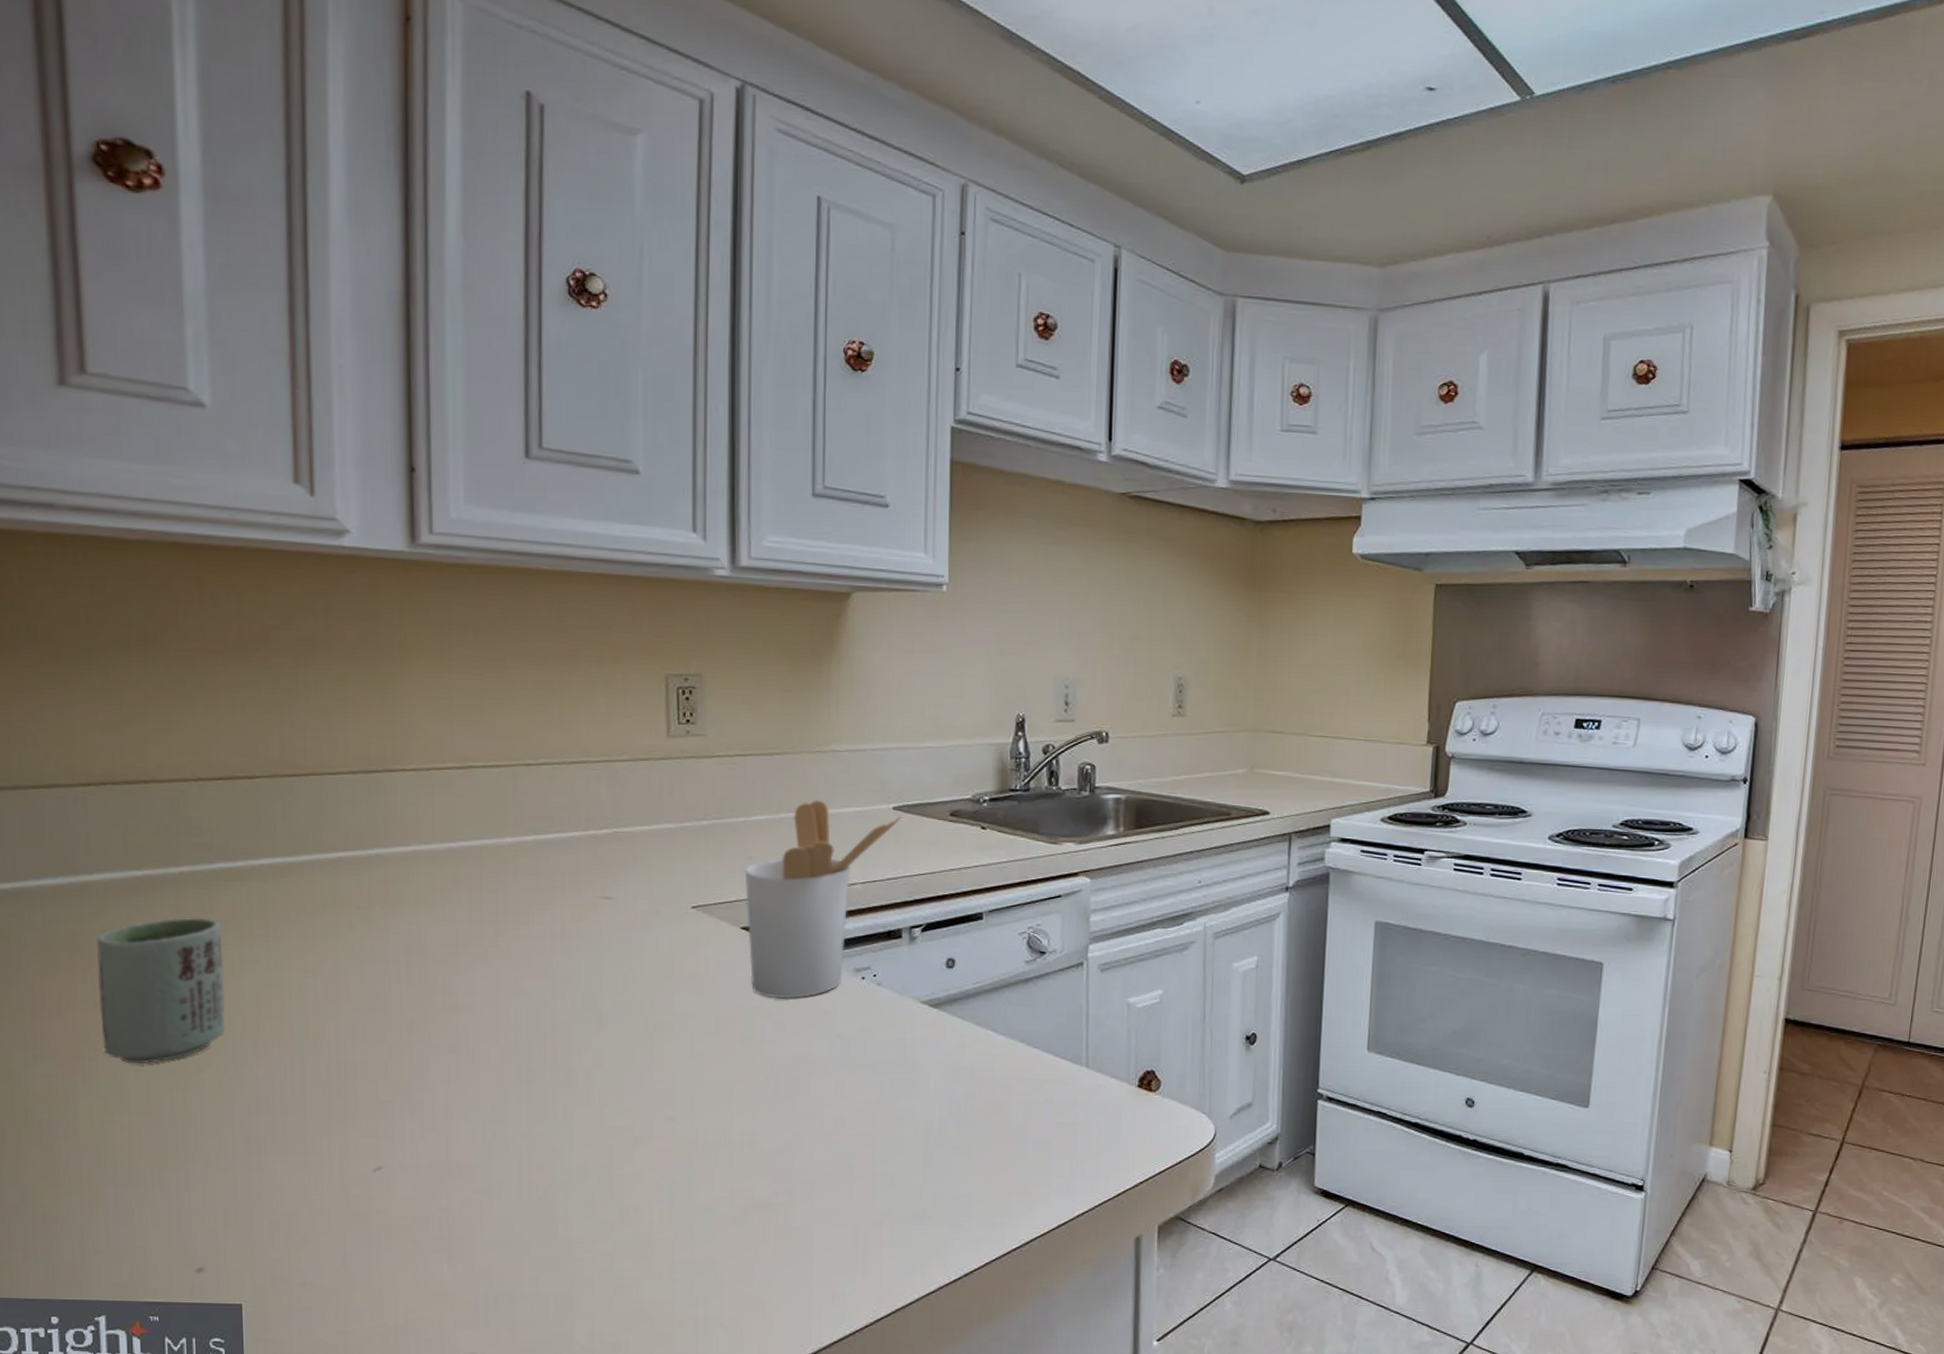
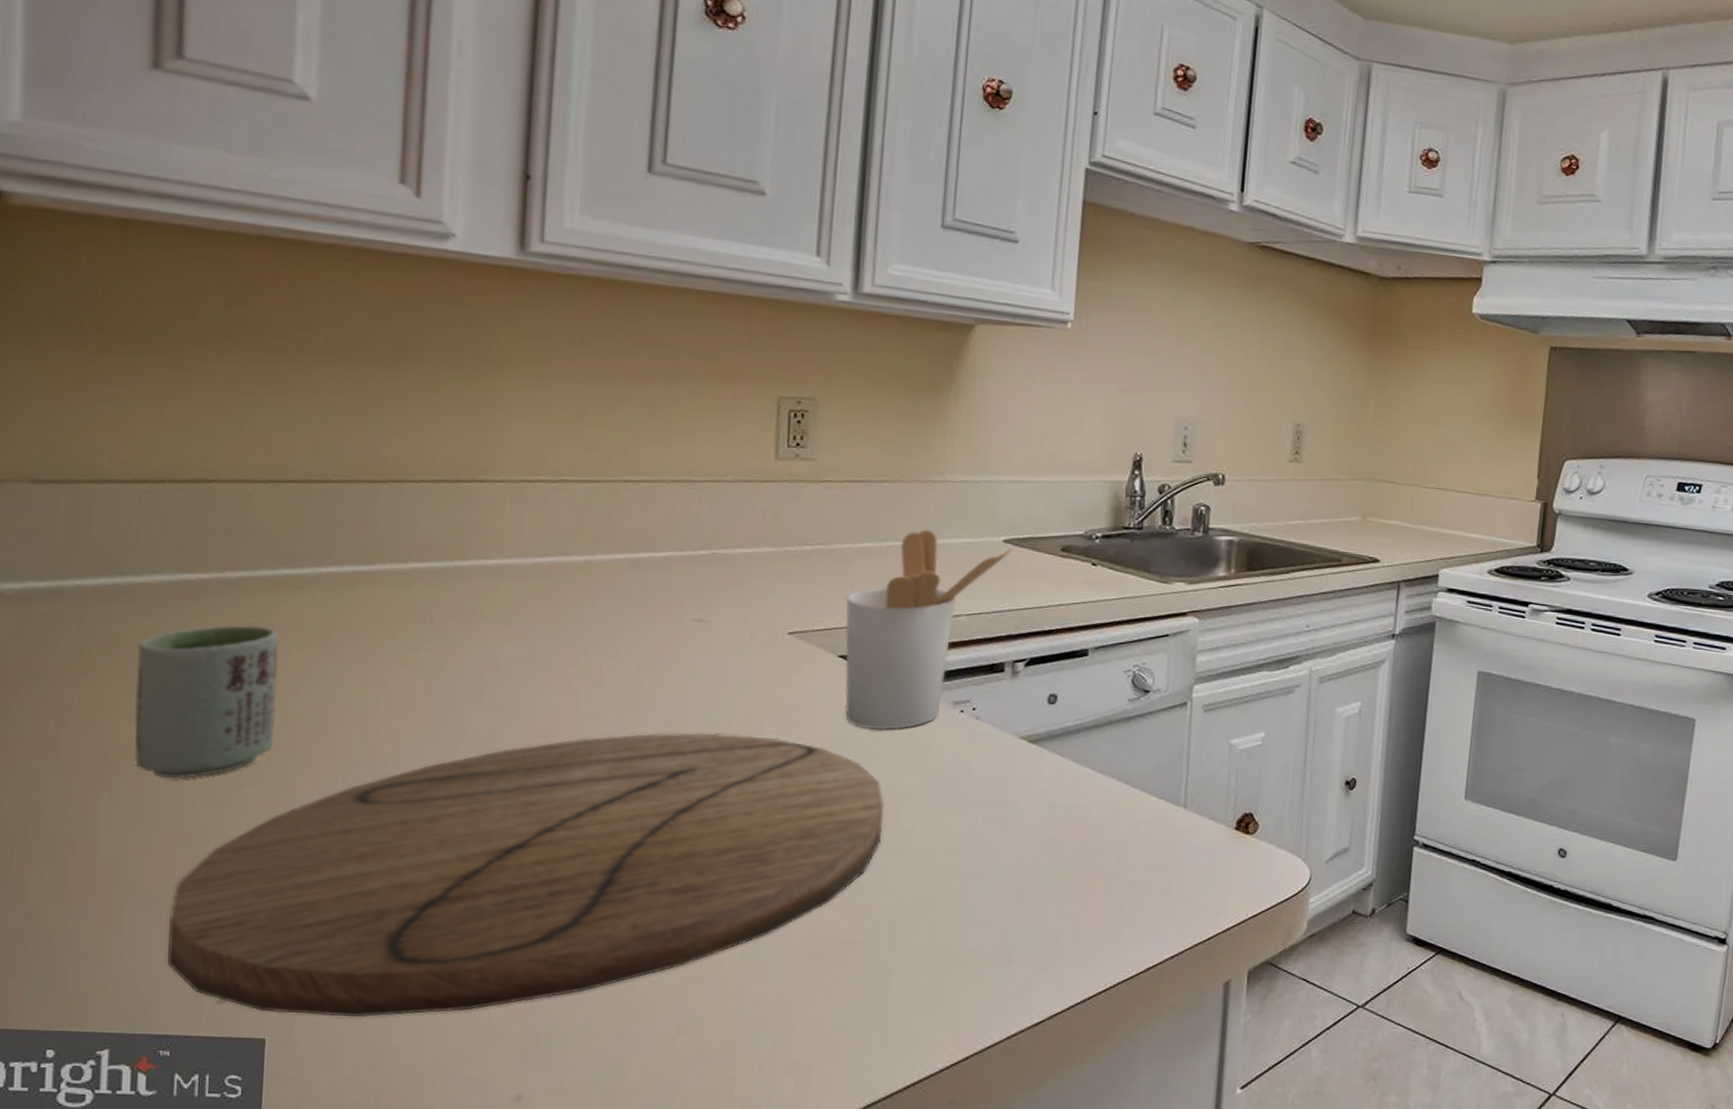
cutting board: none [147,1006,795,1284] -> present [168,732,885,1018]

